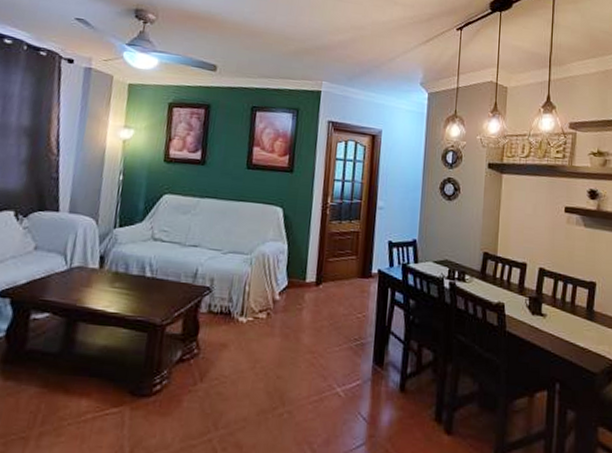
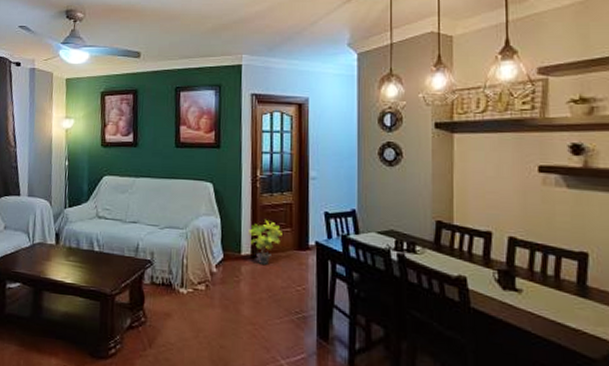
potted plant: none [313,248,348,292] -> present [247,220,282,265]

